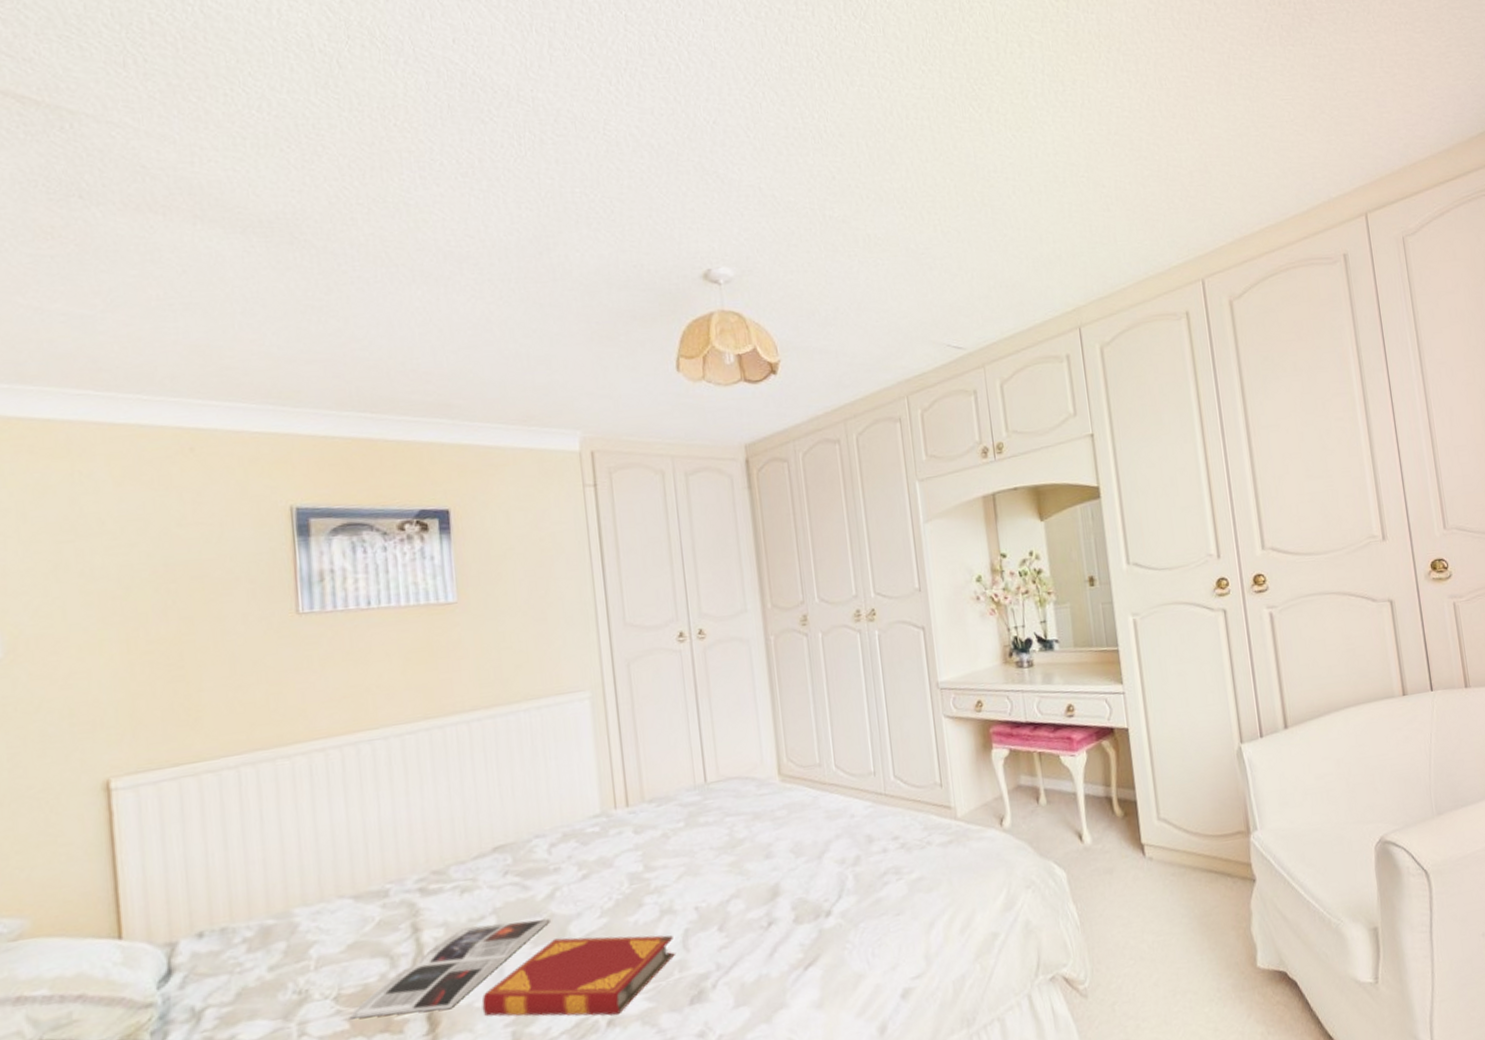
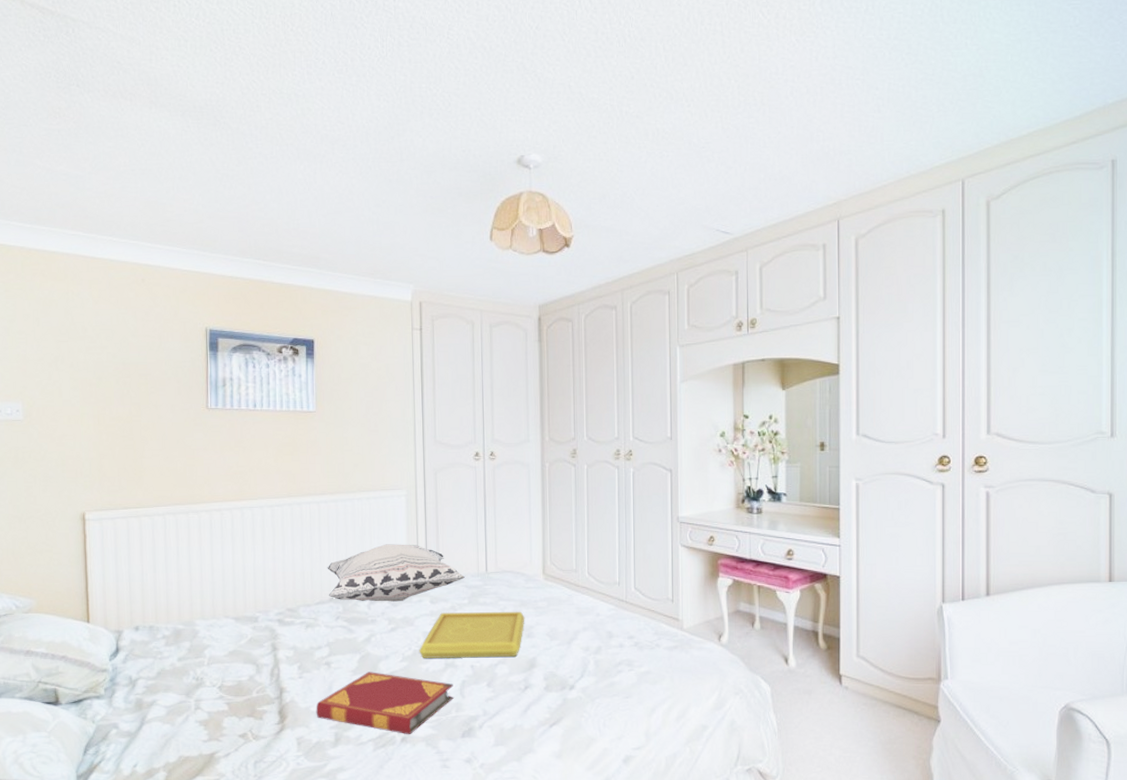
magazine: present [349,919,550,1019] -> none [228,653,366,709]
decorative pillow: none [486,760,677,849] -> present [327,544,465,602]
serving tray: none [623,826,761,908] -> present [419,611,525,658]

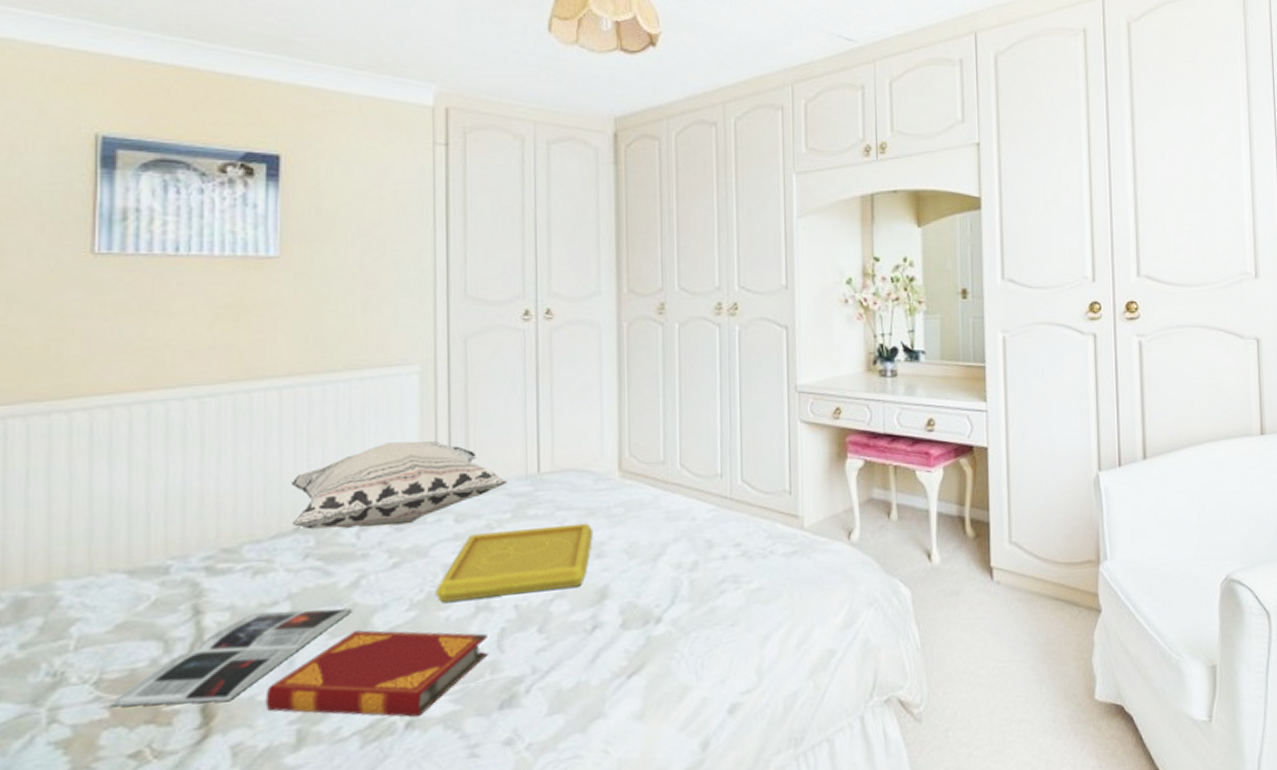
magazine: none [228,653,366,709] -> present [109,608,352,707]

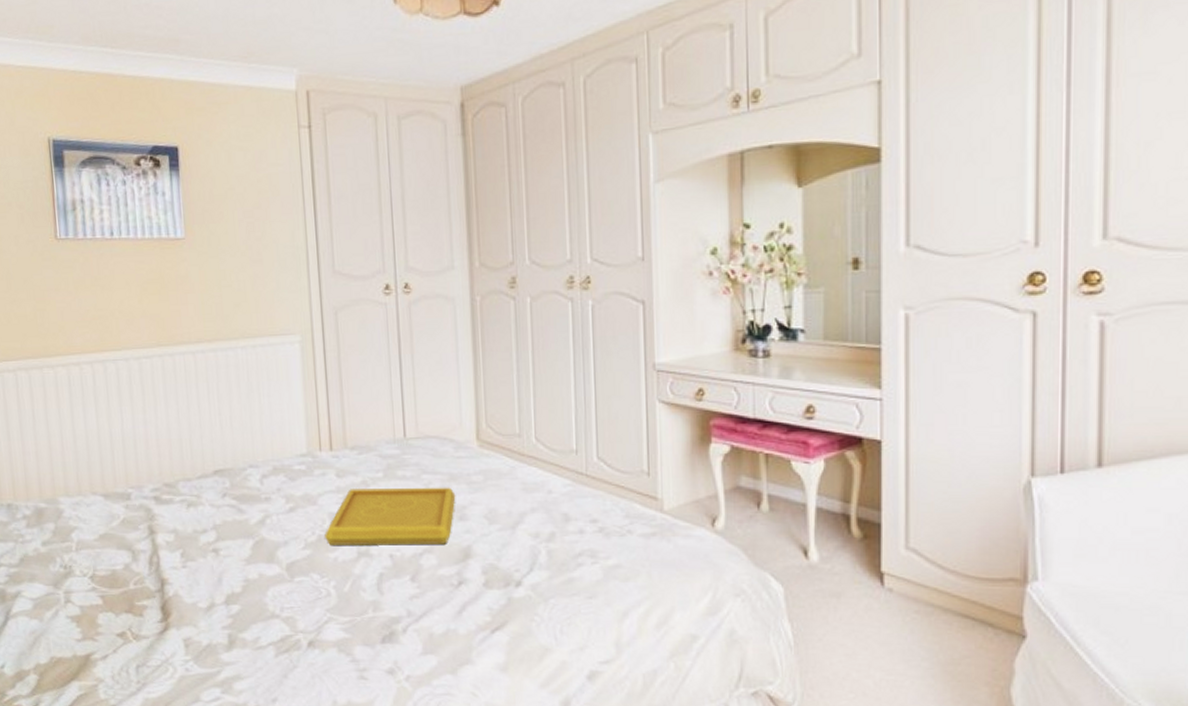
magazine: present [109,608,352,707] -> none [102,538,261,605]
hardback book: present [265,630,488,718] -> none [204,561,370,639]
decorative pillow: present [291,440,507,529] -> none [208,403,378,476]

